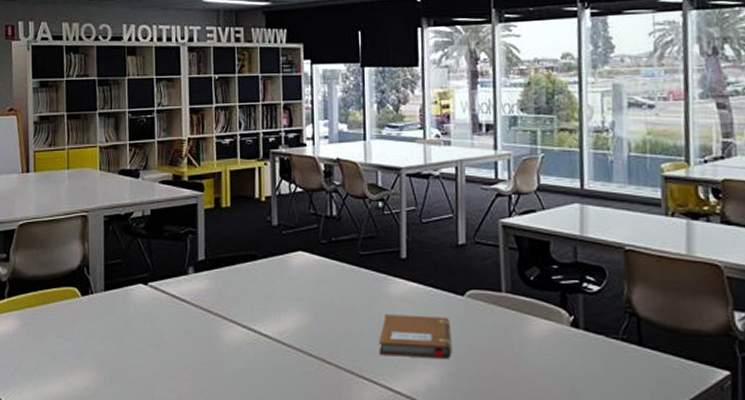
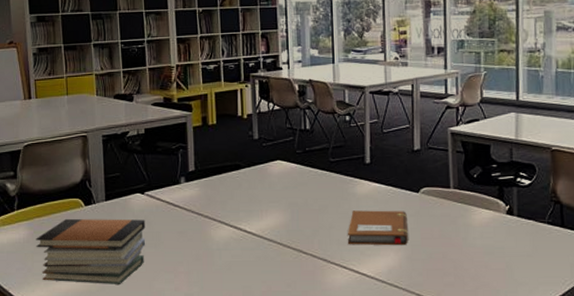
book stack: none [26,309,148,390] -> present [36,218,146,284]

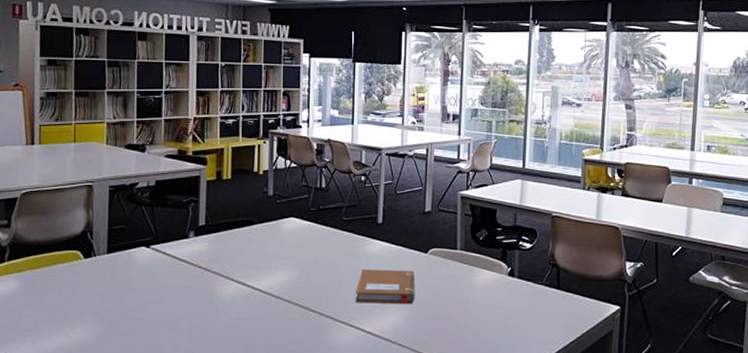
book stack: present [36,218,146,284] -> none [25,271,149,341]

